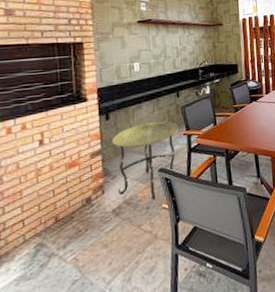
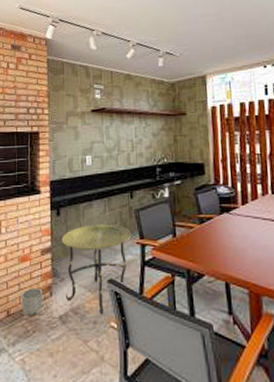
planter: none [70,188,95,218] -> present [21,287,43,317]

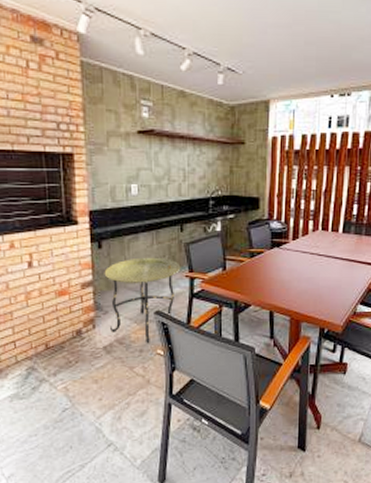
planter: present [21,287,43,317] -> none [60,321,85,349]

